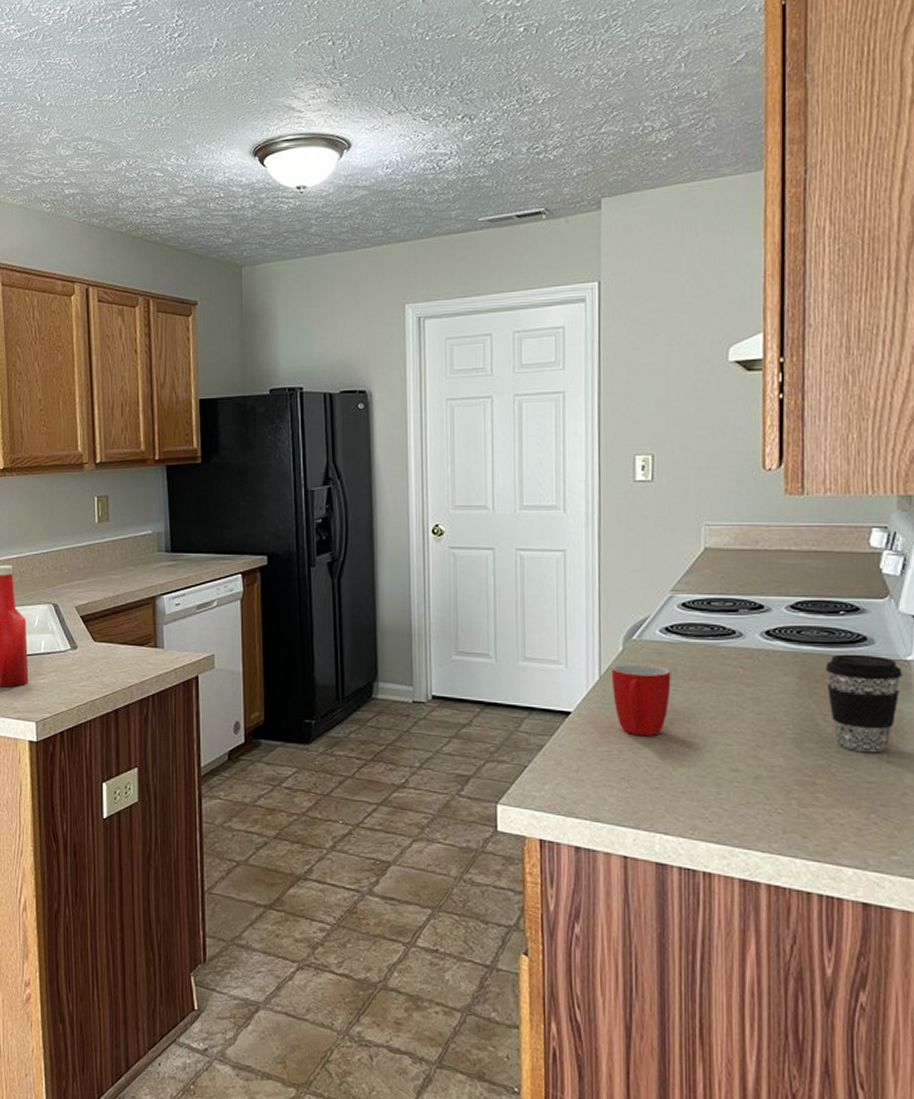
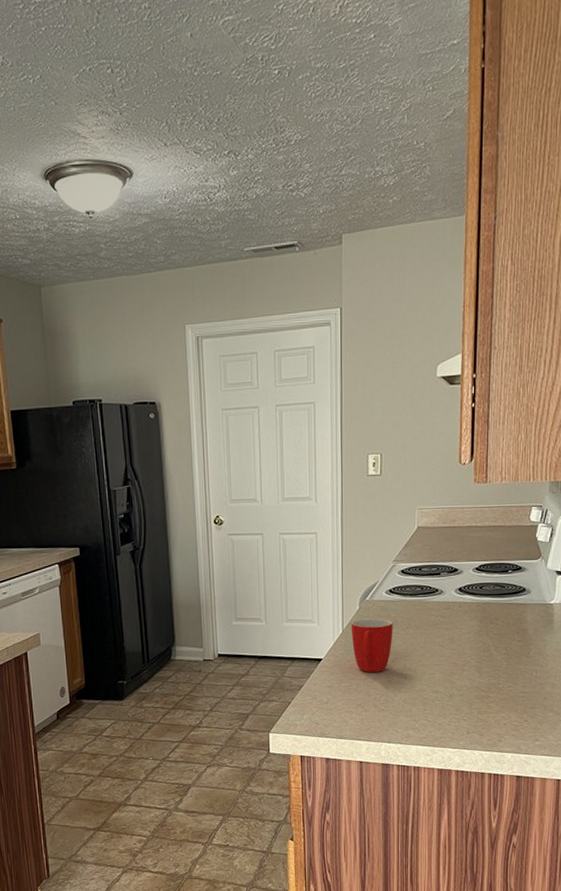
coffee cup: present [826,654,902,752] -> none [498,601,548,671]

